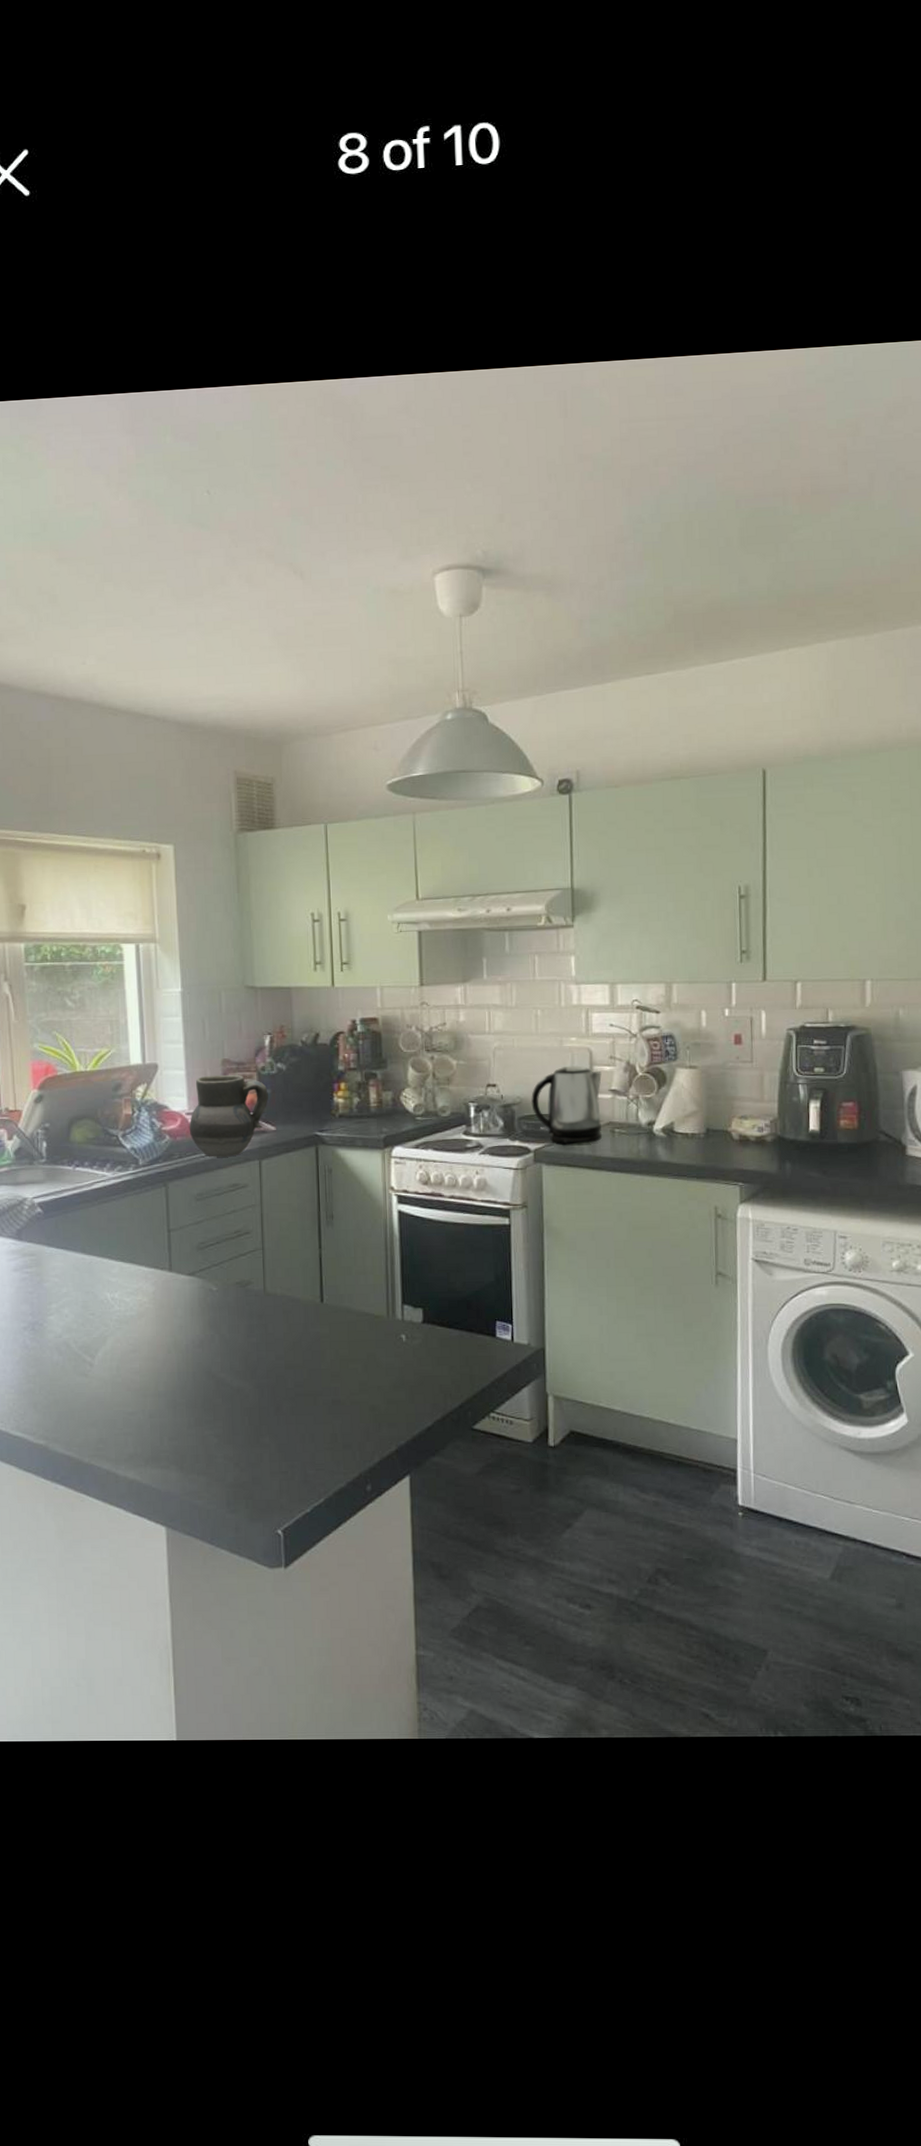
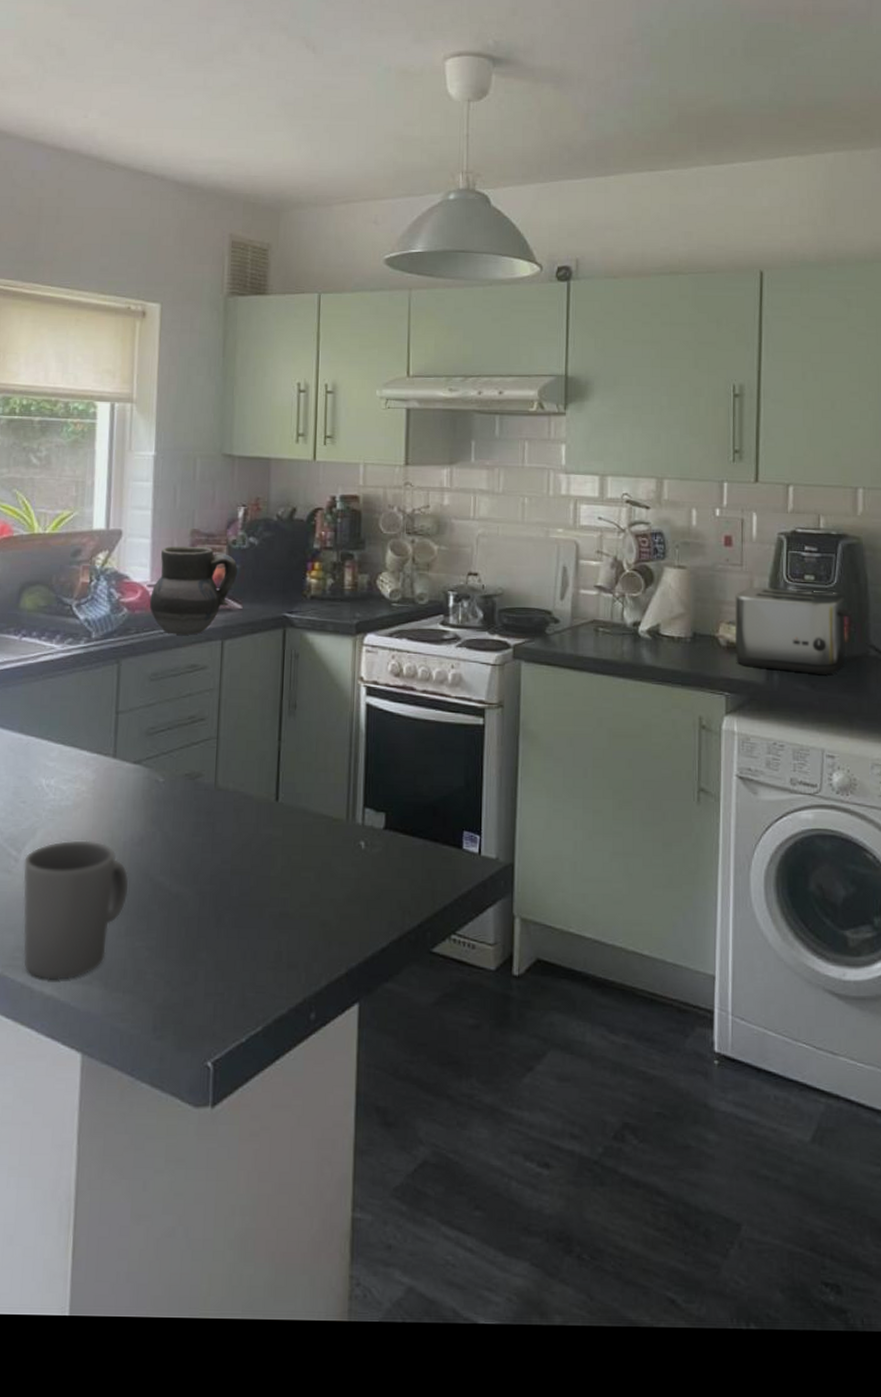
mug: none [98,1345,194,1466] -> present [23,840,128,980]
kettle: present [531,1065,602,1145] -> none [513,558,587,642]
toaster: none [746,1081,861,1162] -> present [734,587,852,676]

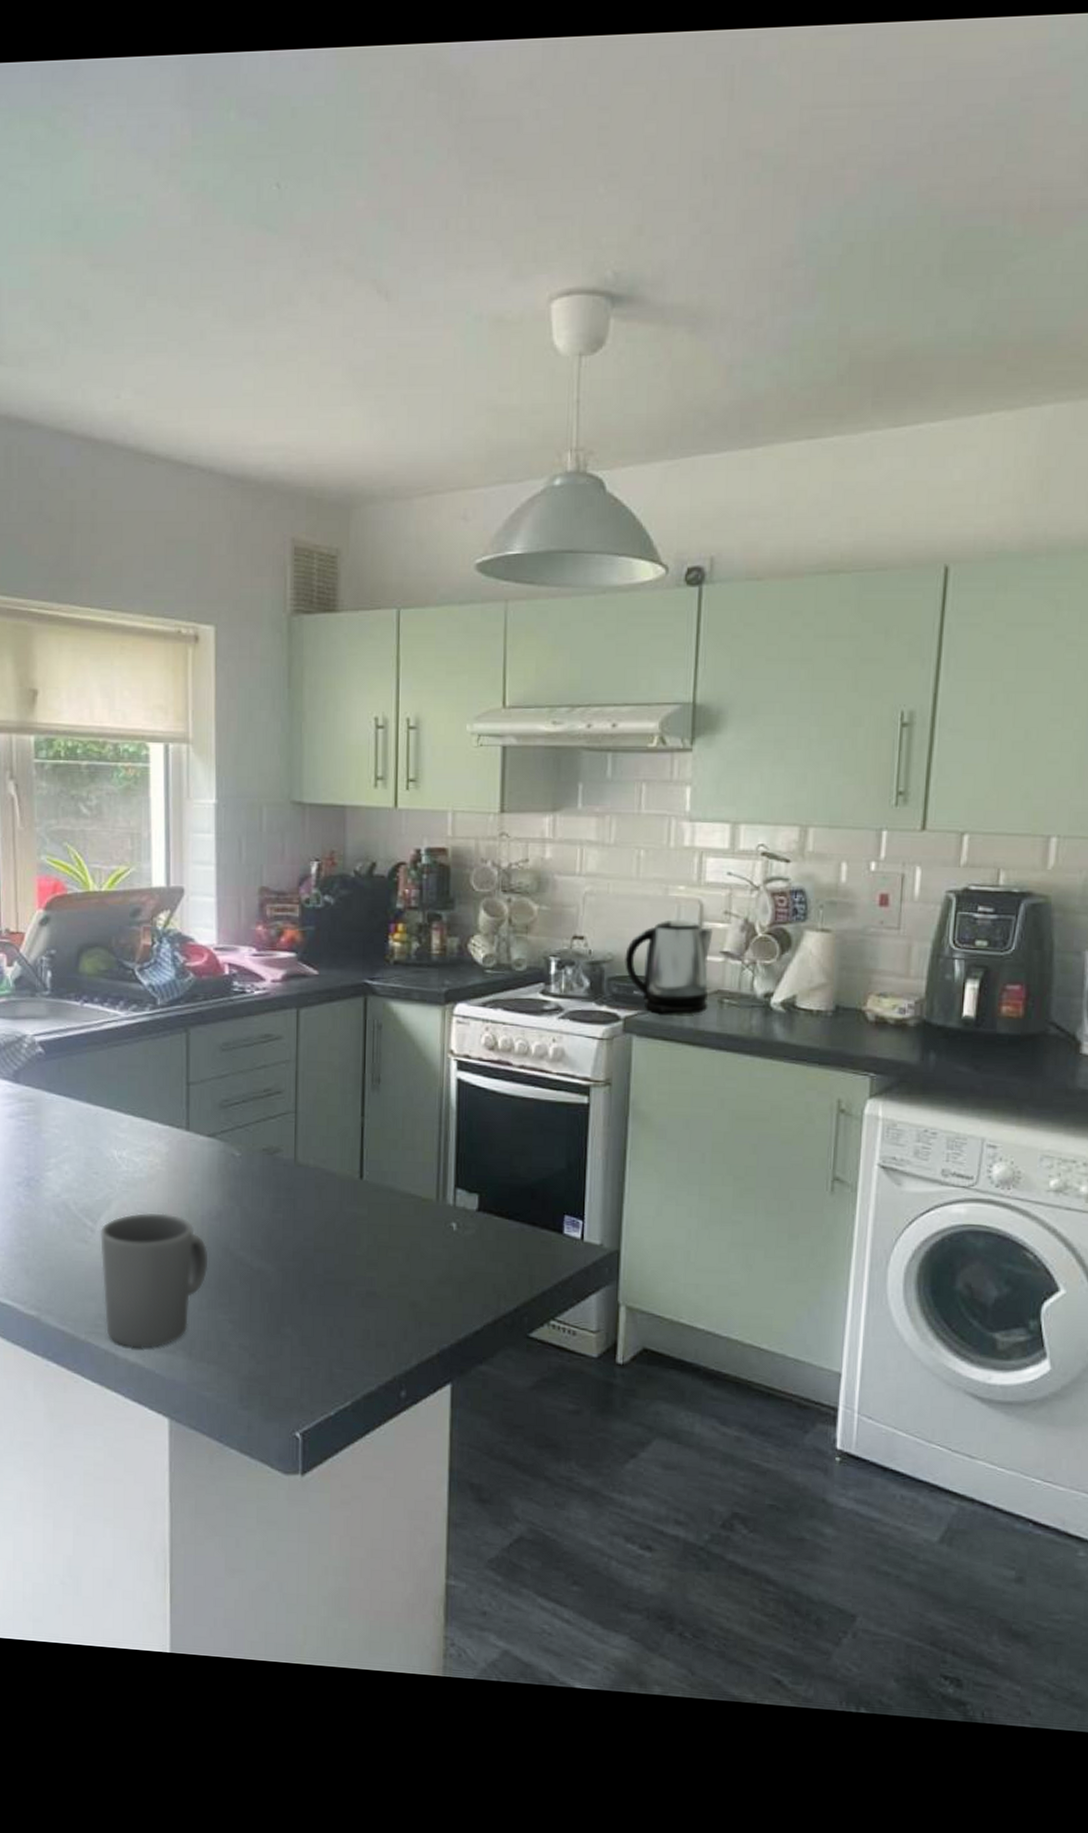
ceramic jug: present [149,545,237,635] -> none [217,905,312,1002]
kettle: none [513,558,587,642] -> present [625,919,713,1015]
toaster: present [734,587,852,676] -> none [884,954,1031,1056]

